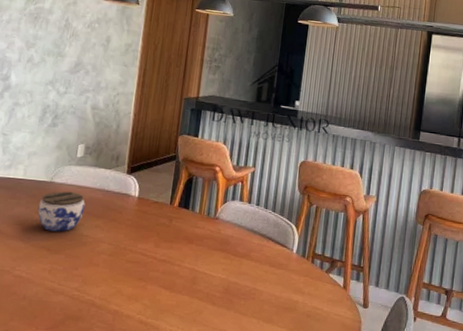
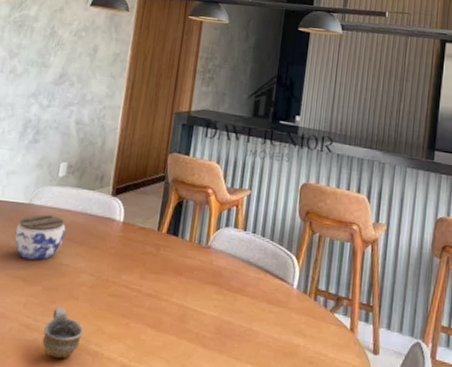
cup: none [67,272,105,317] -> present [42,307,84,358]

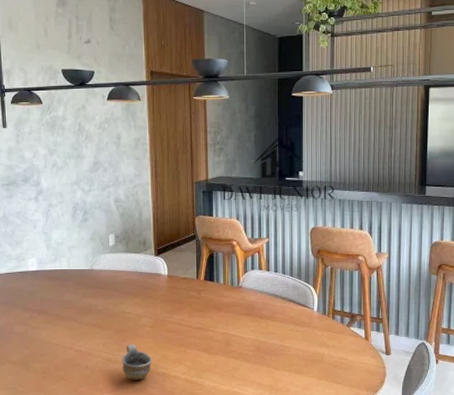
jar: present [14,214,66,260] -> none [84,277,124,311]

